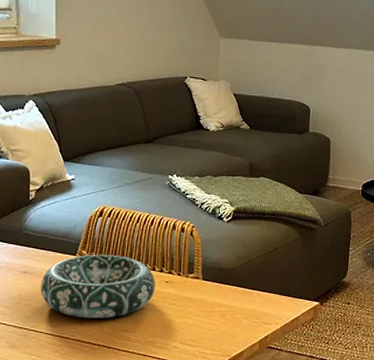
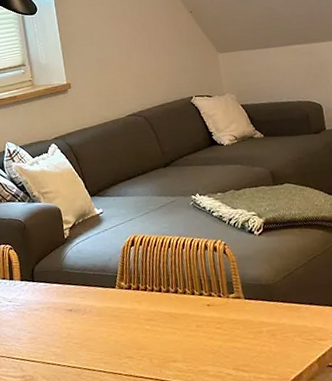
decorative bowl: present [41,254,155,318] -> none [86,283,198,352]

